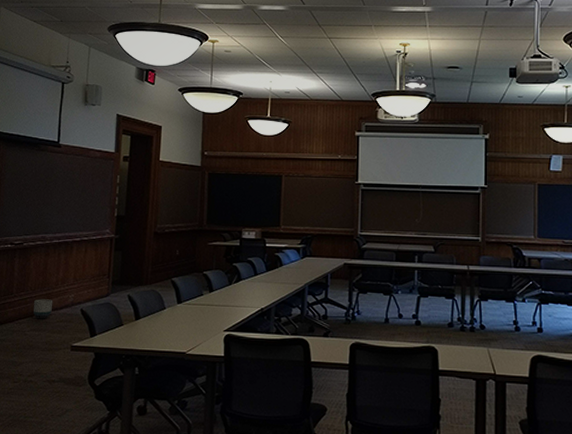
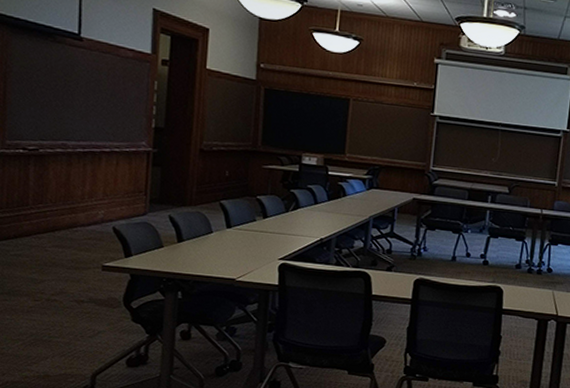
planter: present [33,299,53,319] -> none [55,213,79,236]

